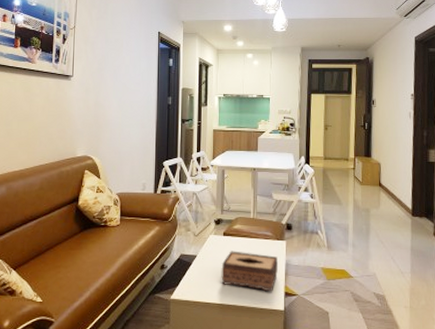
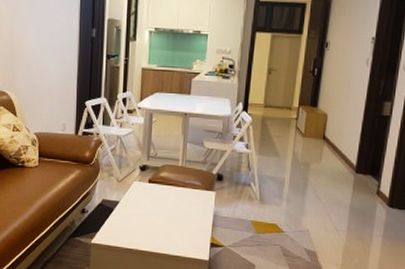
tissue box: present [221,251,278,292] -> none [144,198,205,242]

